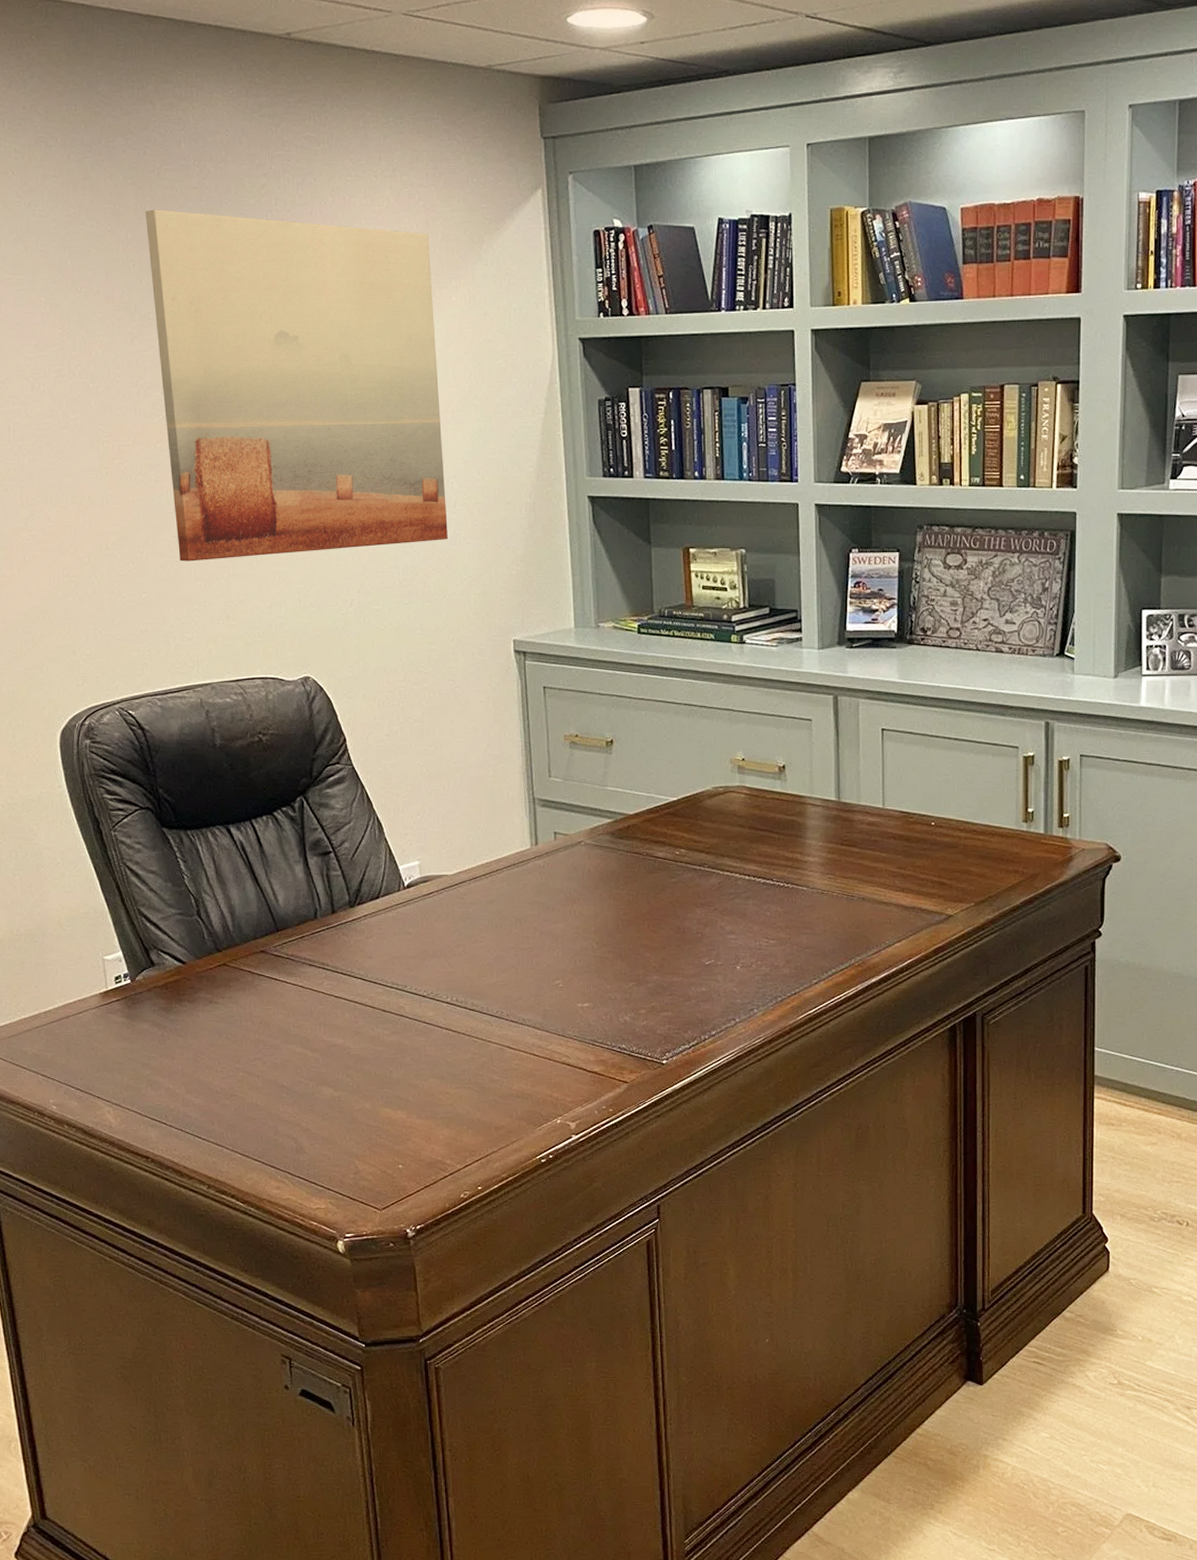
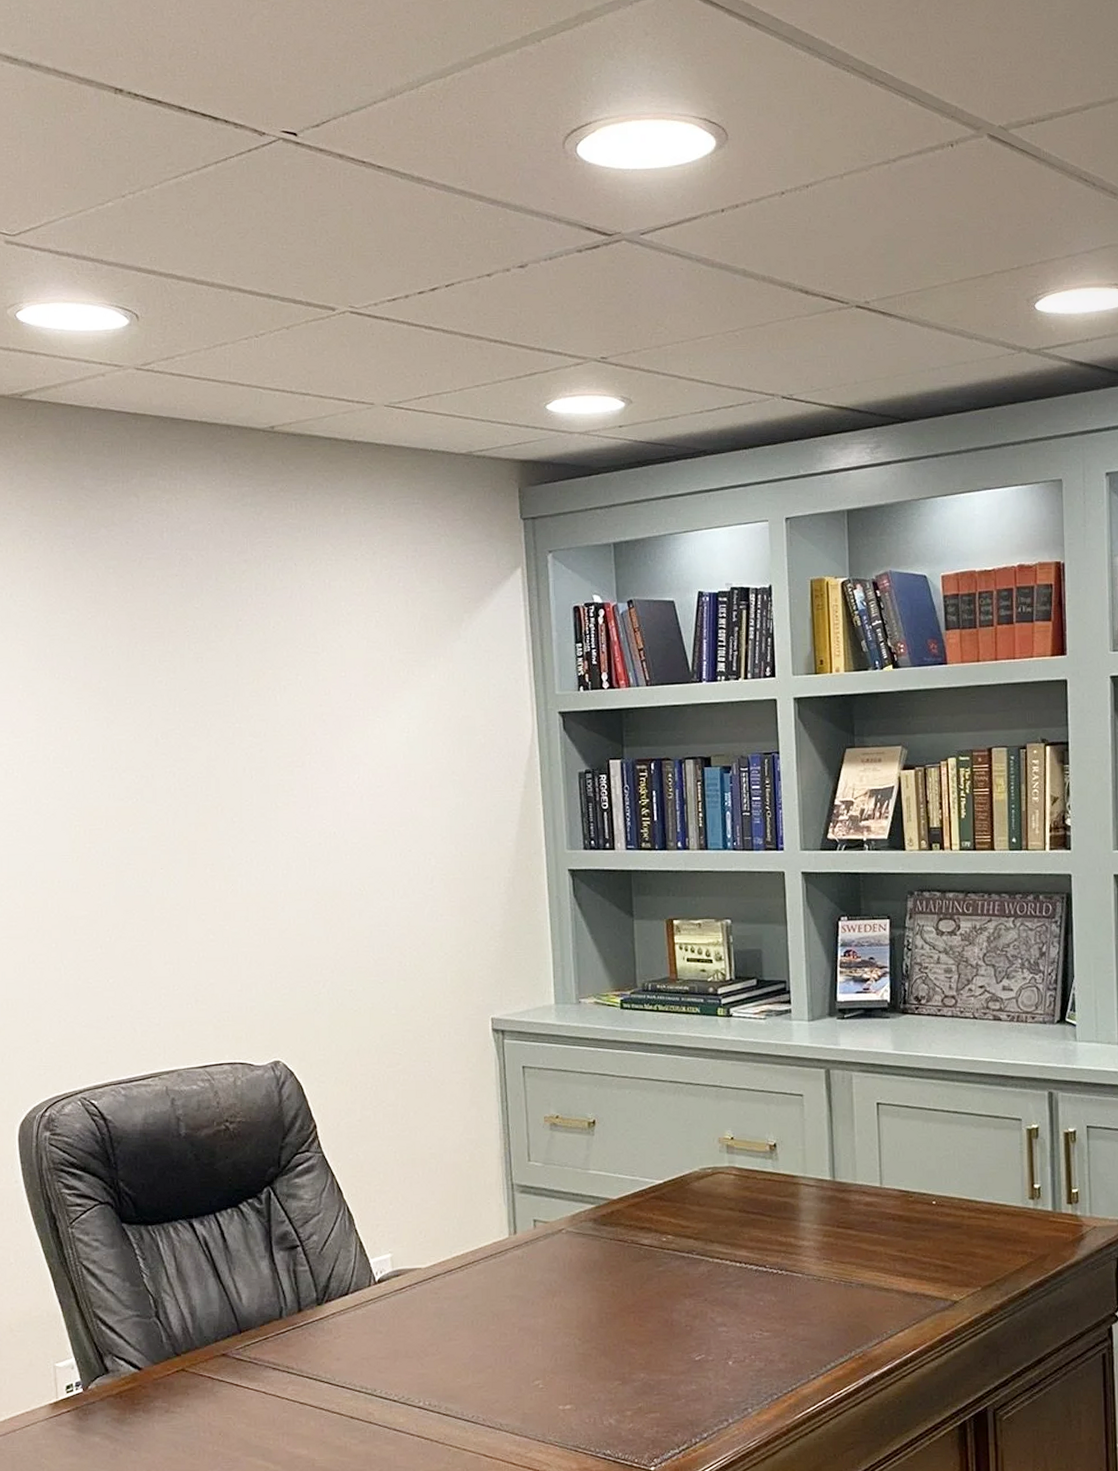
wall art: present [145,209,448,562] -> none [125,597,424,945]

